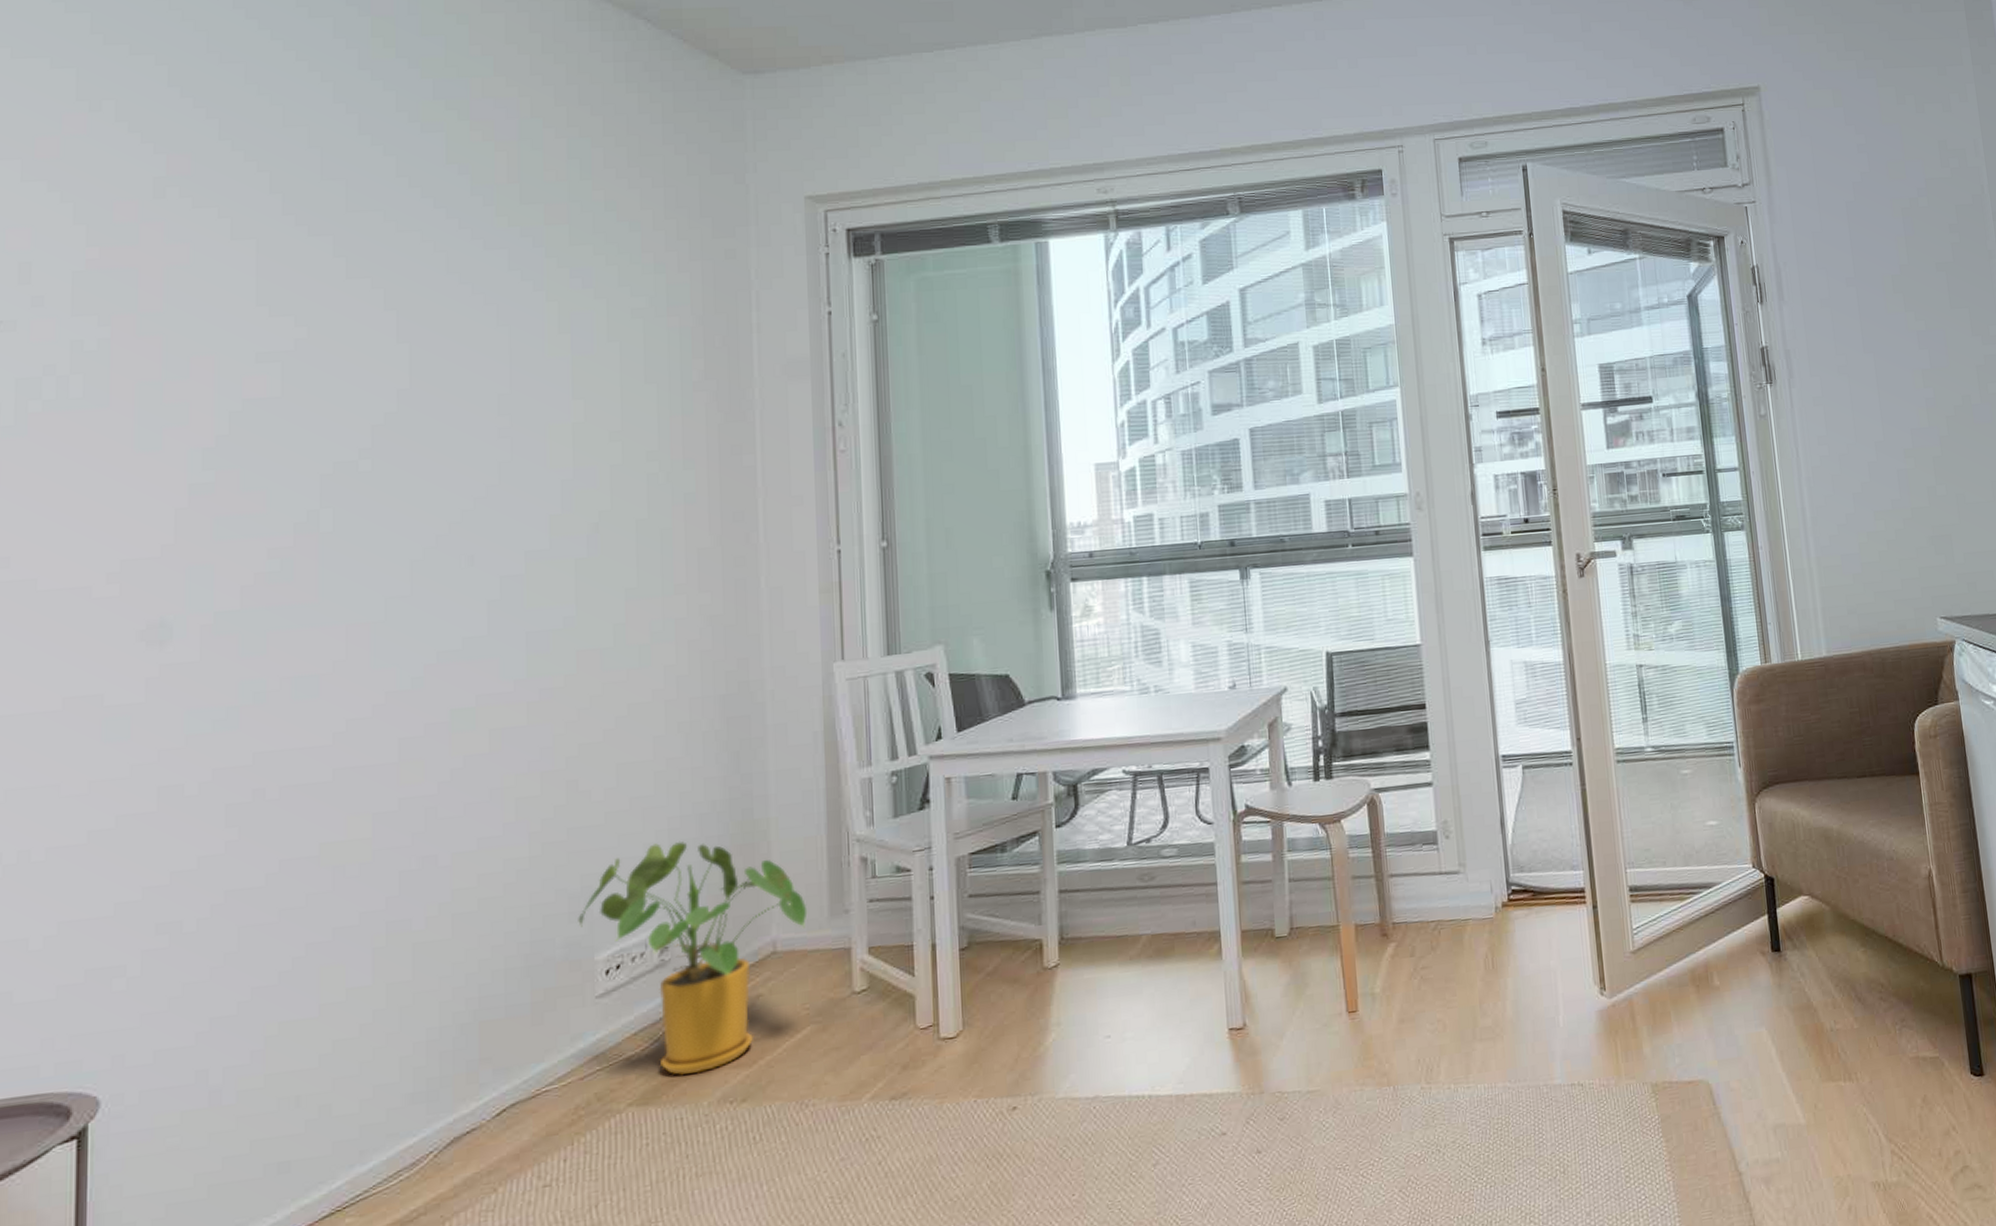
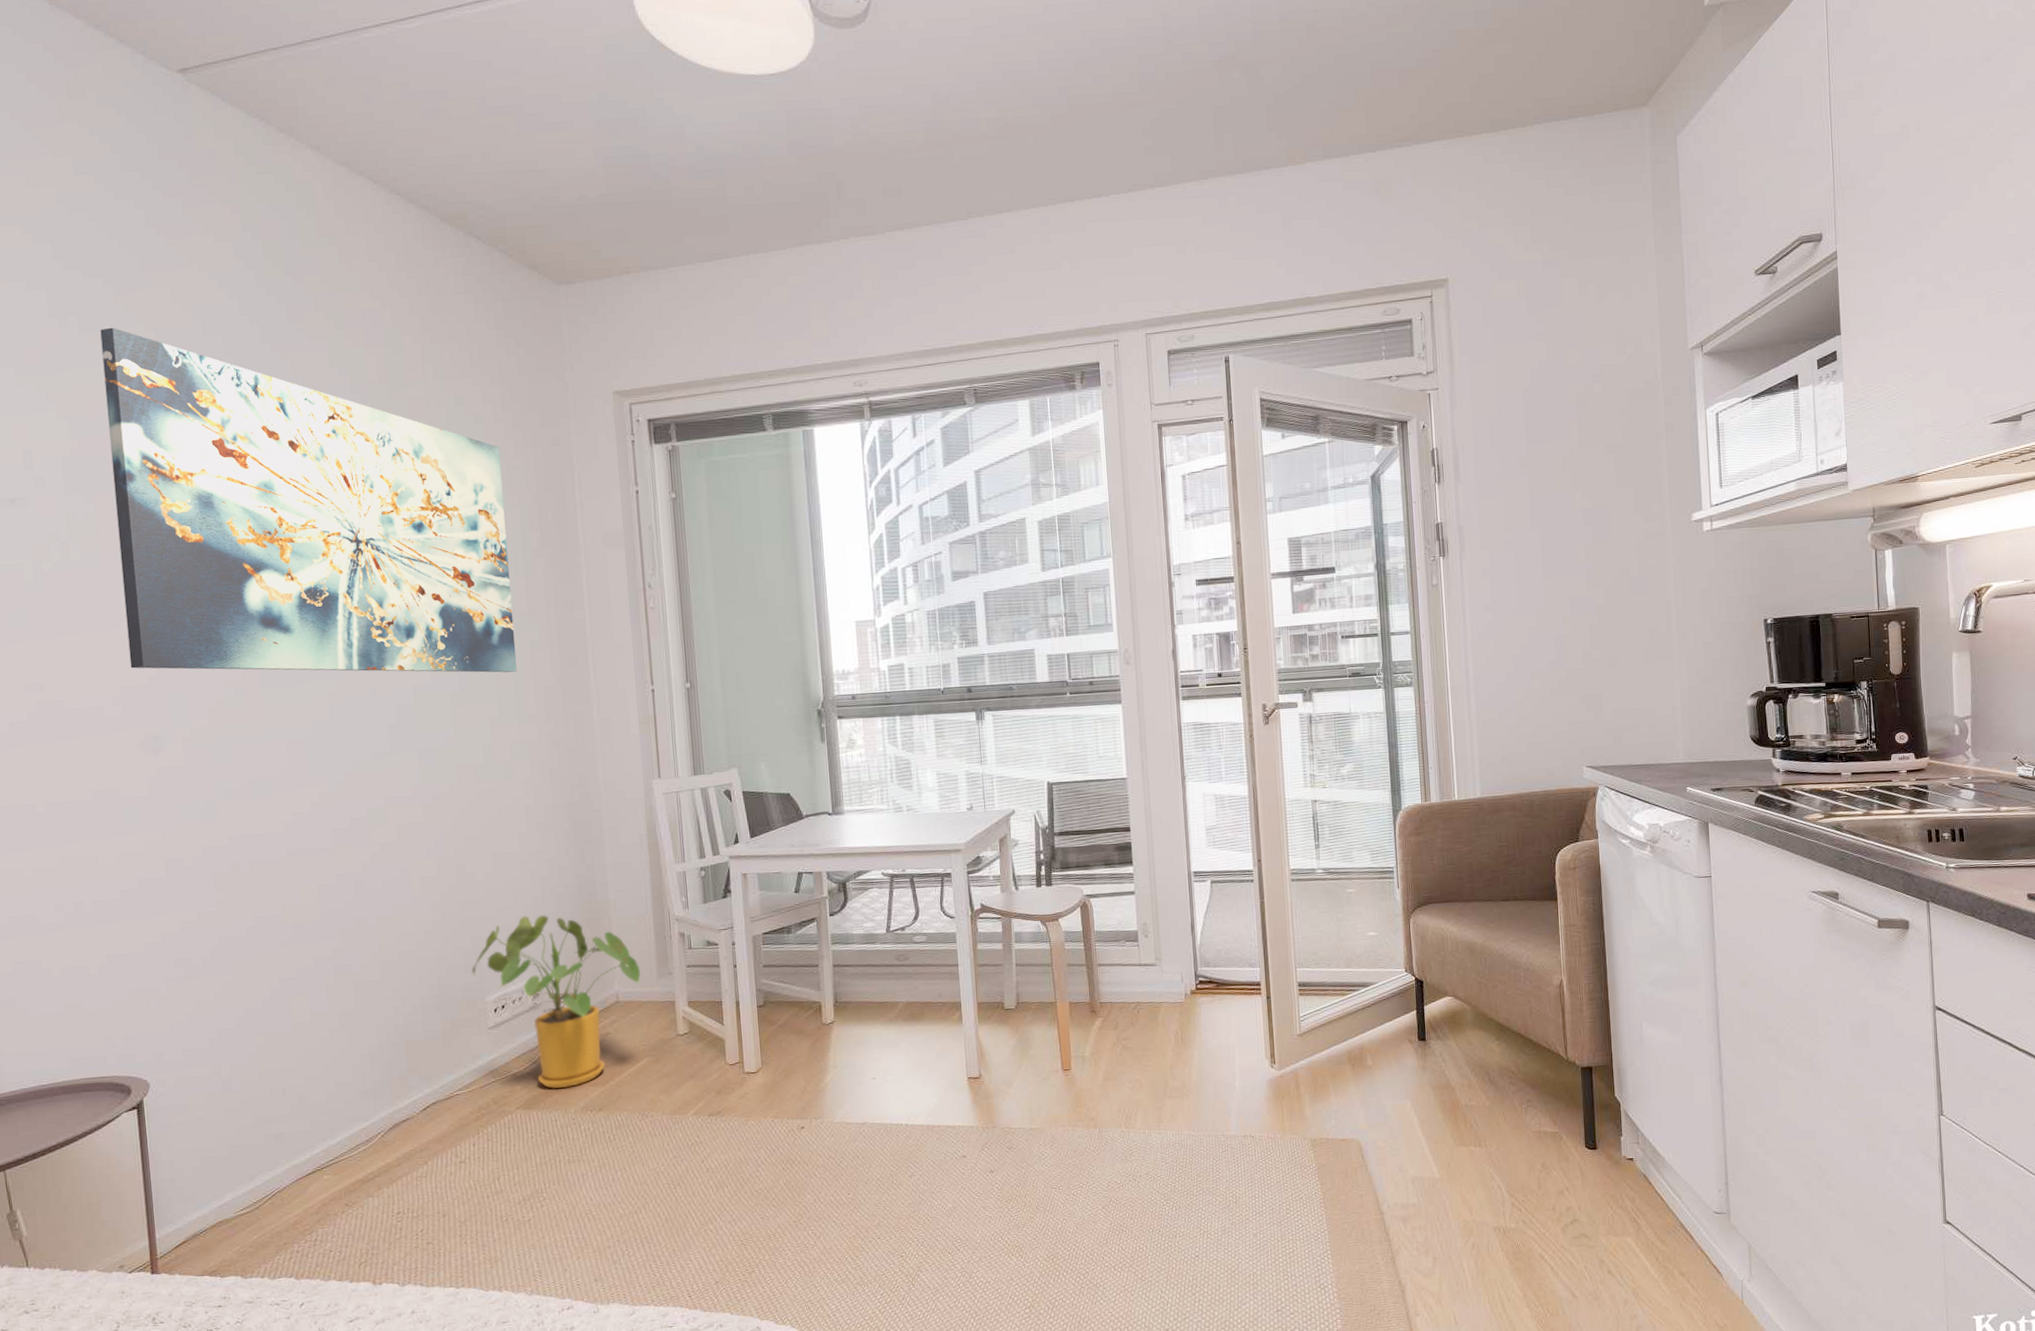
wall art: none [137,114,665,536] -> present [100,327,518,673]

